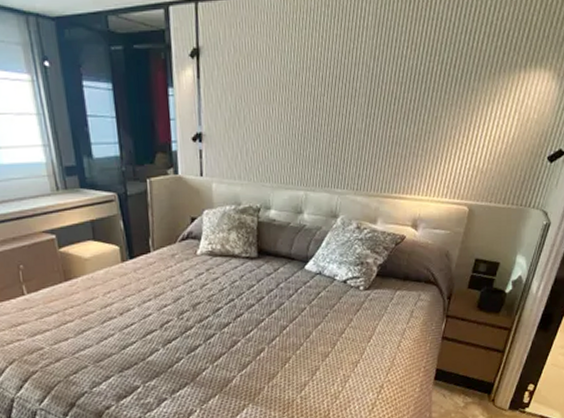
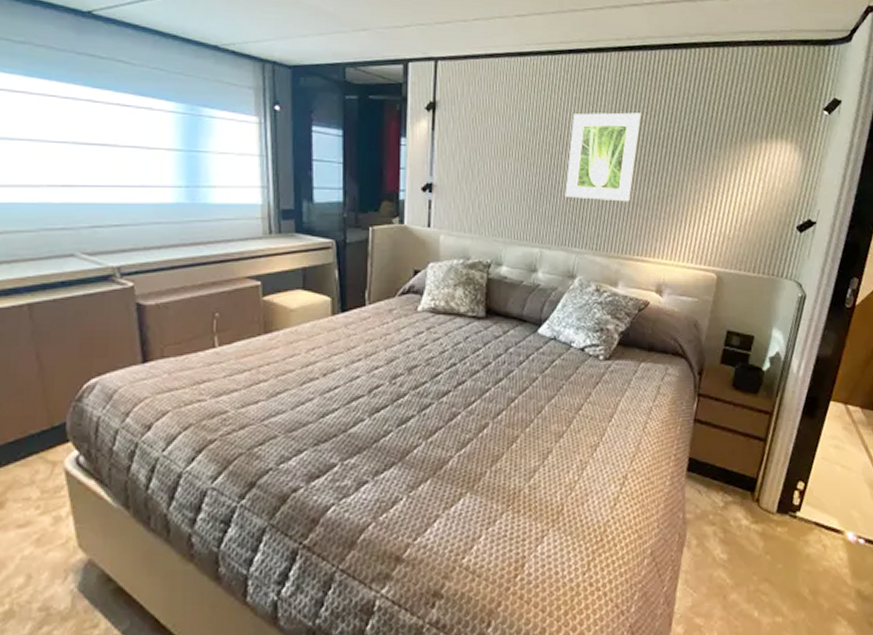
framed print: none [327,47,402,142] -> present [565,112,642,202]

